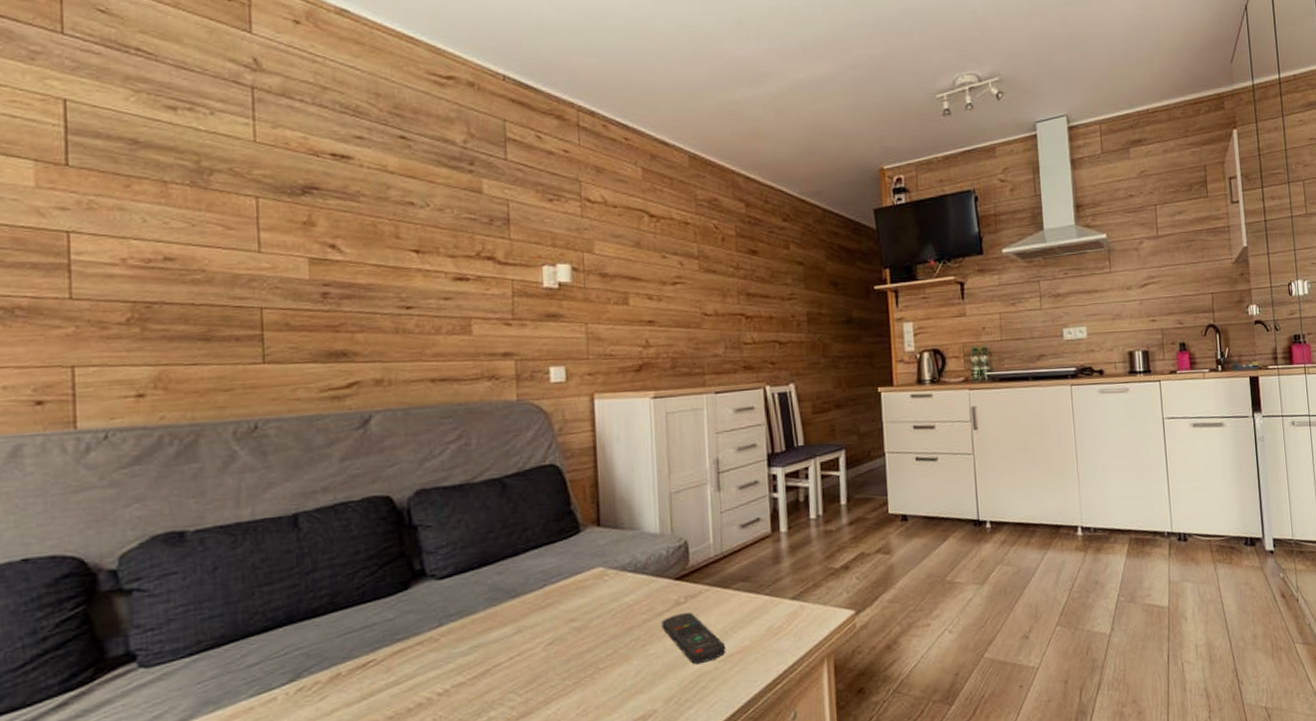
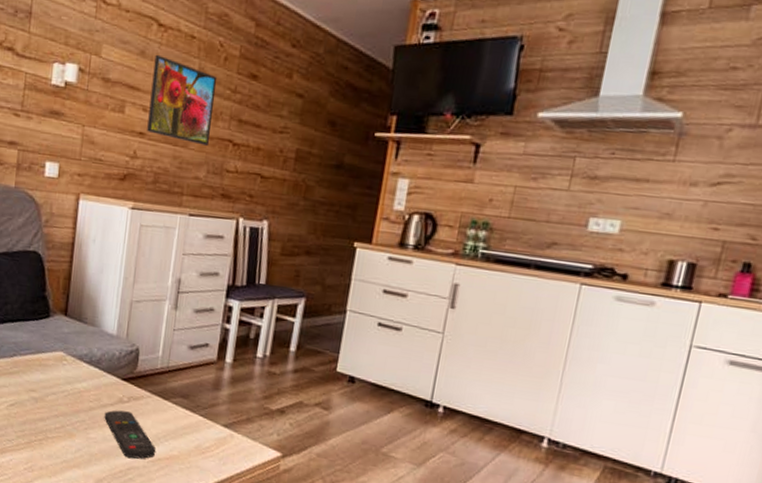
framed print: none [651,243,722,323] -> present [147,54,218,146]

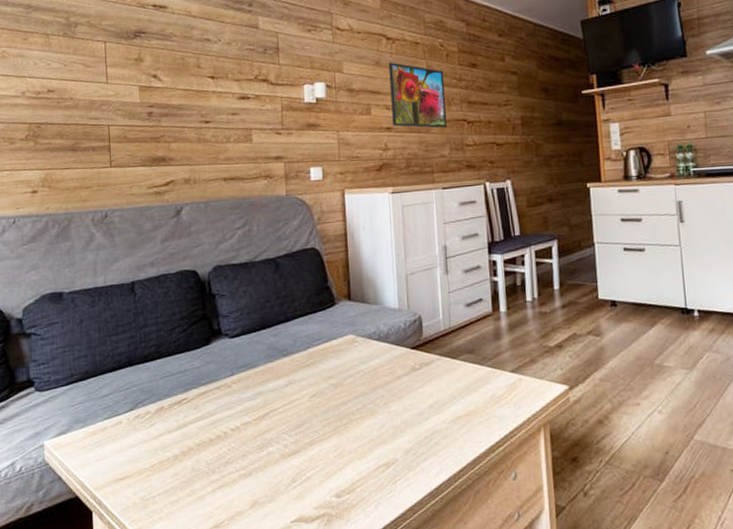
remote control: present [104,410,157,459] -> none [401,378,455,422]

